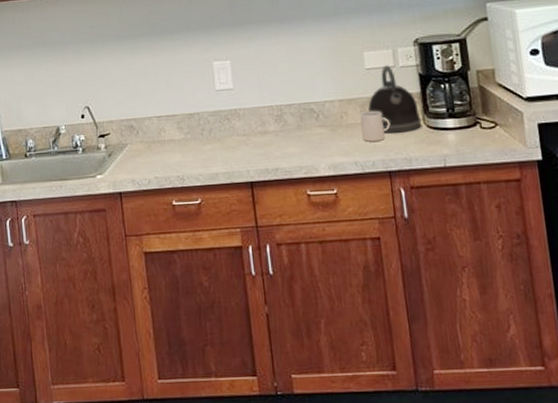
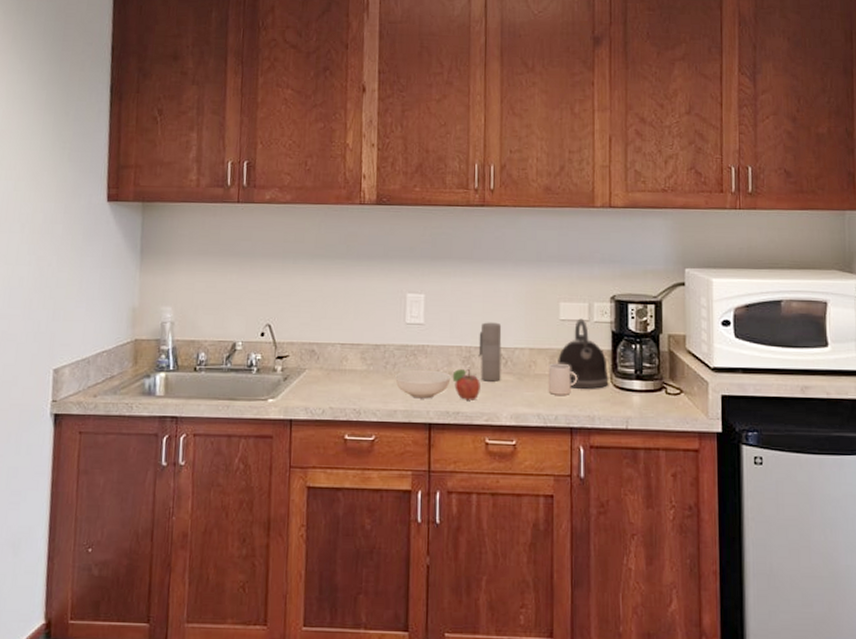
bowl: none [212,131,266,160] -> present [395,369,451,399]
fruit: none [267,127,296,157] -> present [452,369,480,400]
canister: none [288,79,314,136] -> present [478,322,502,382]

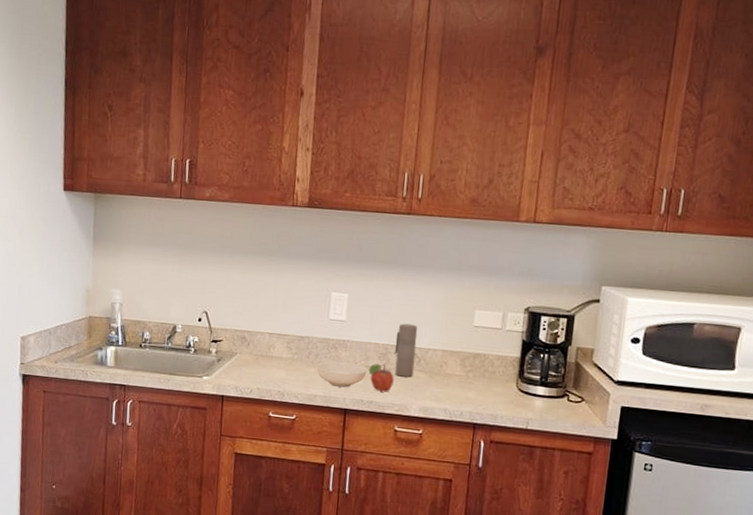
cup: present [548,363,578,395] -> none [456,365,486,395]
kettle: present [558,318,609,390] -> none [468,326,515,391]

